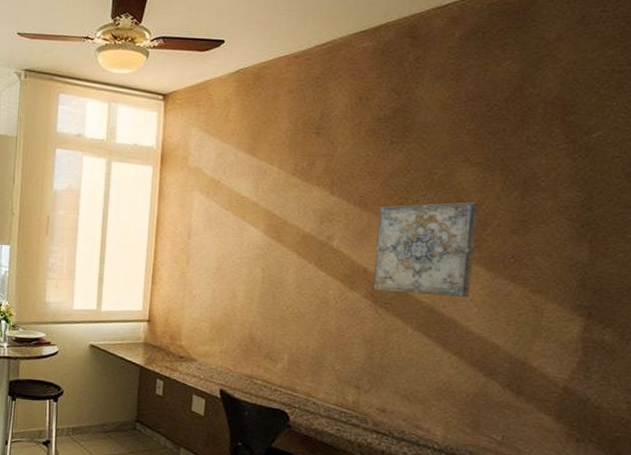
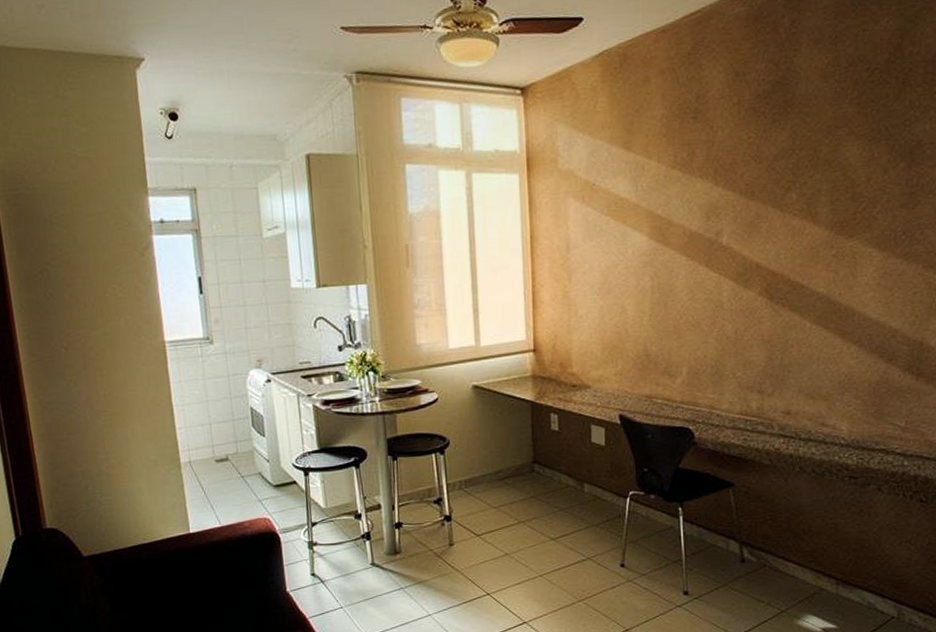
wall art: present [373,202,479,298] -> none [767,178,867,286]

